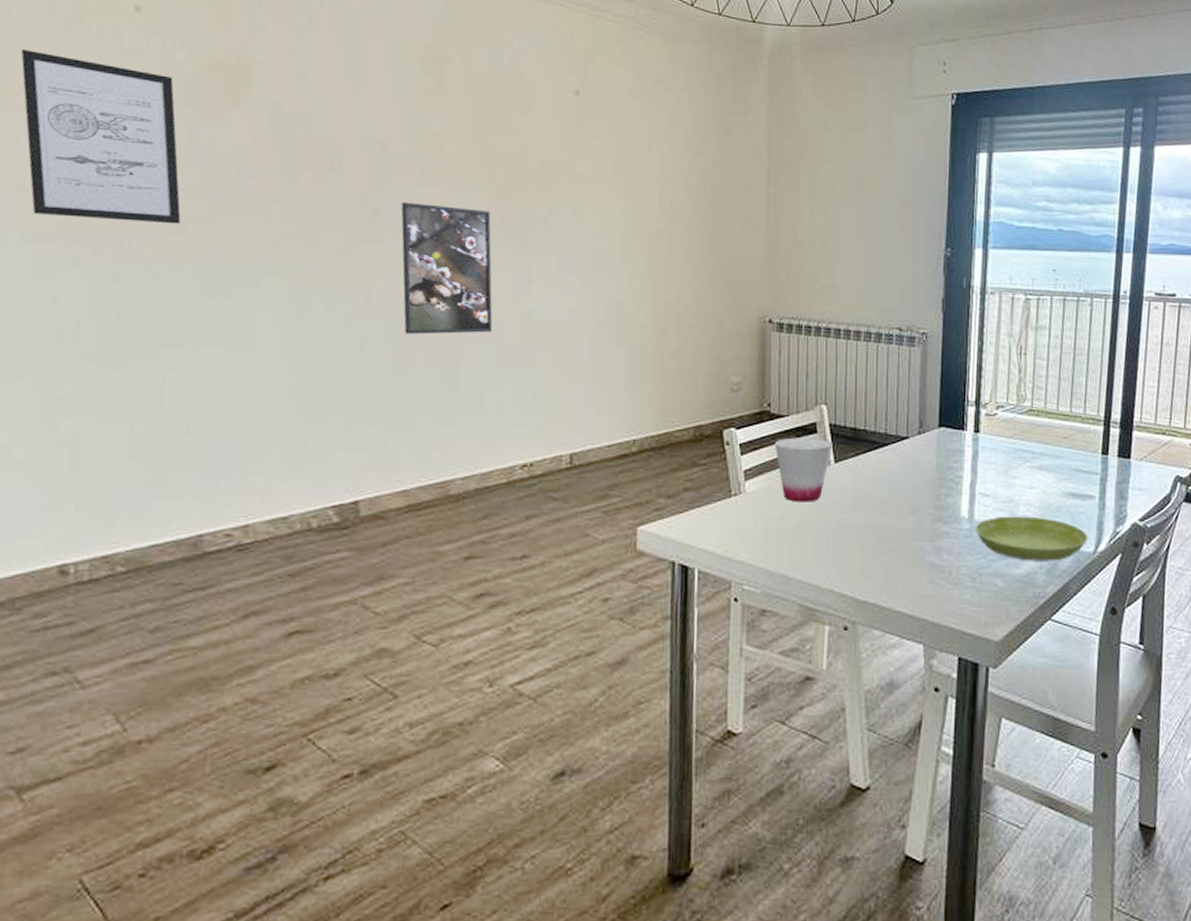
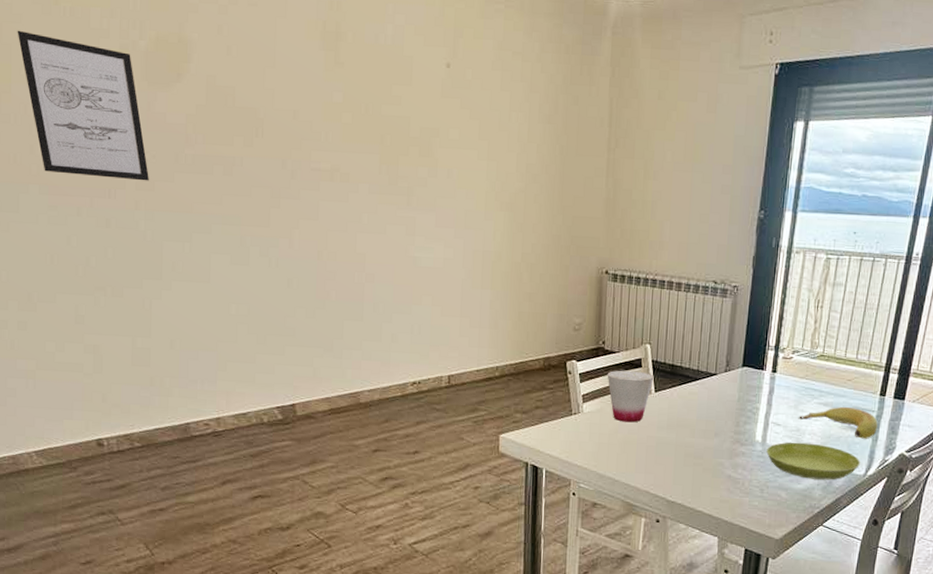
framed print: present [401,201,493,335] -> none [312,163,387,276]
banana: none [1009,469,1103,508] -> present [798,406,878,439]

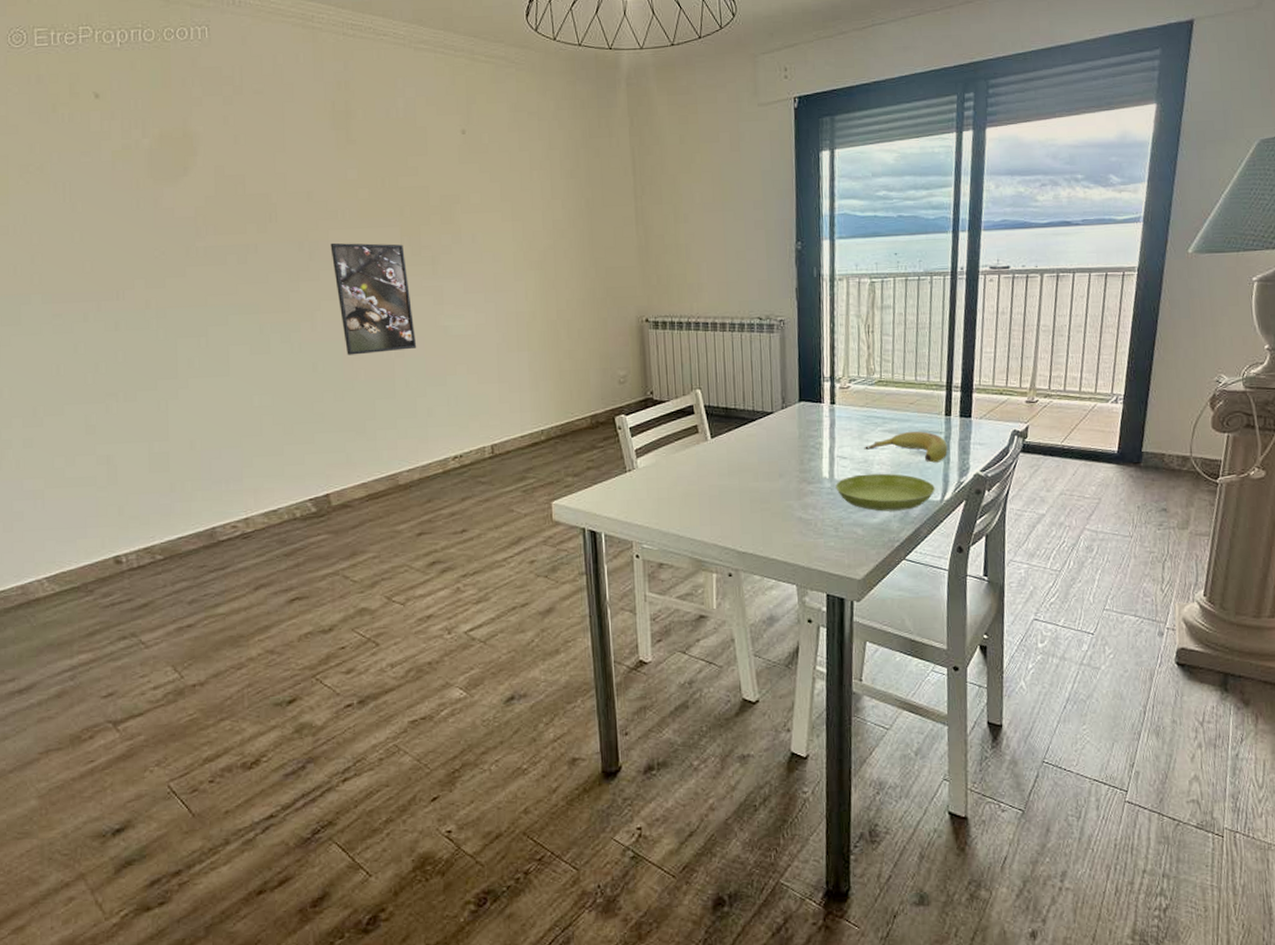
wall art: present [17,30,149,181] -> none [13,141,159,280]
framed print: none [312,163,387,276] -> present [330,242,417,355]
cup: present [607,370,654,423] -> none [659,418,709,474]

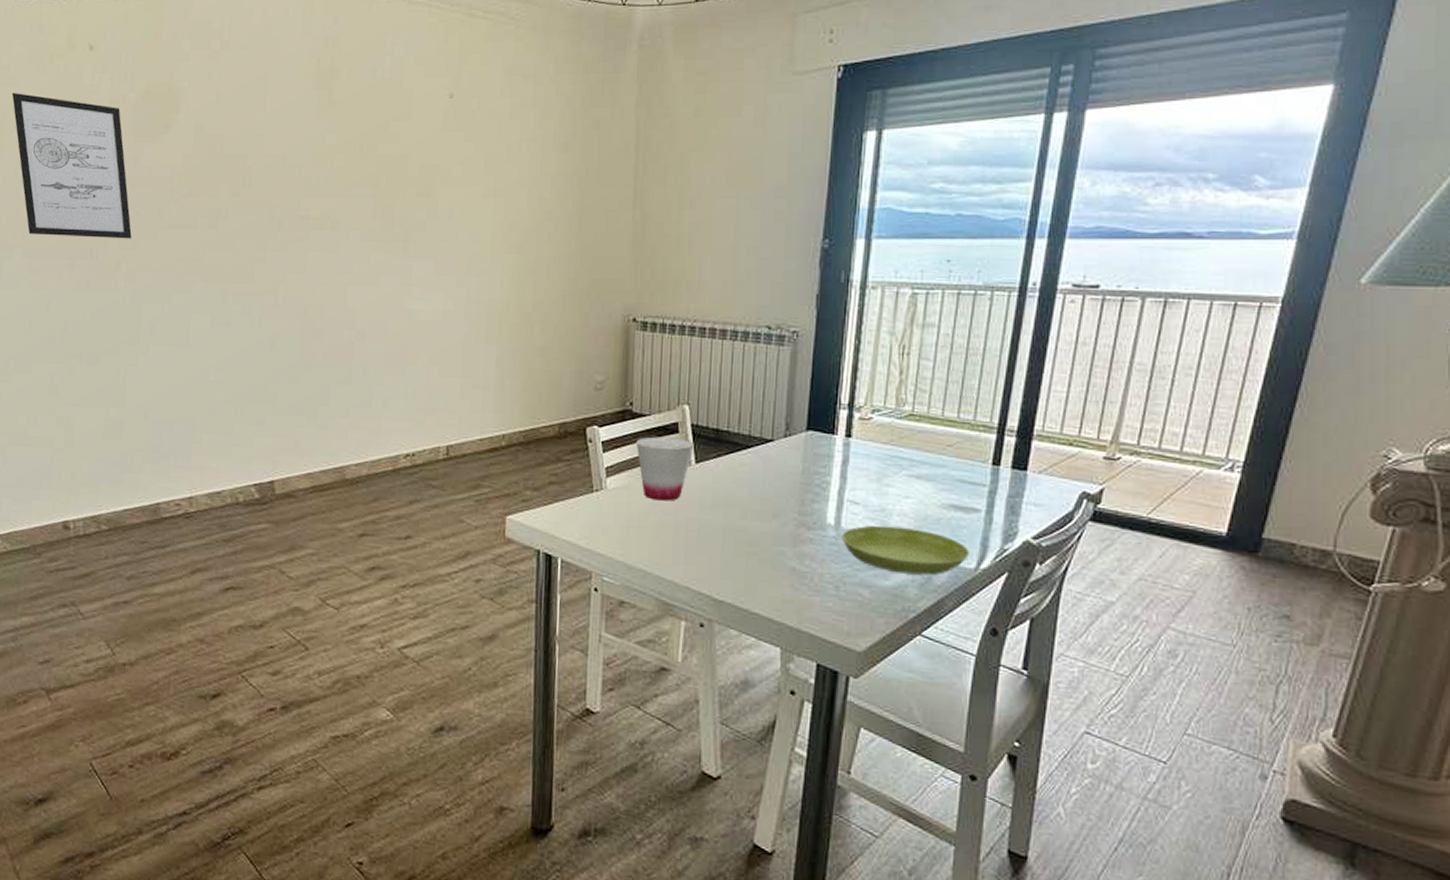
wall art: none [13,141,159,280] -> present [12,92,132,239]
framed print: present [330,242,417,355] -> none [300,211,379,334]
cup: none [659,418,709,474] -> present [636,436,694,501]
banana: present [864,431,948,463] -> none [882,479,991,522]

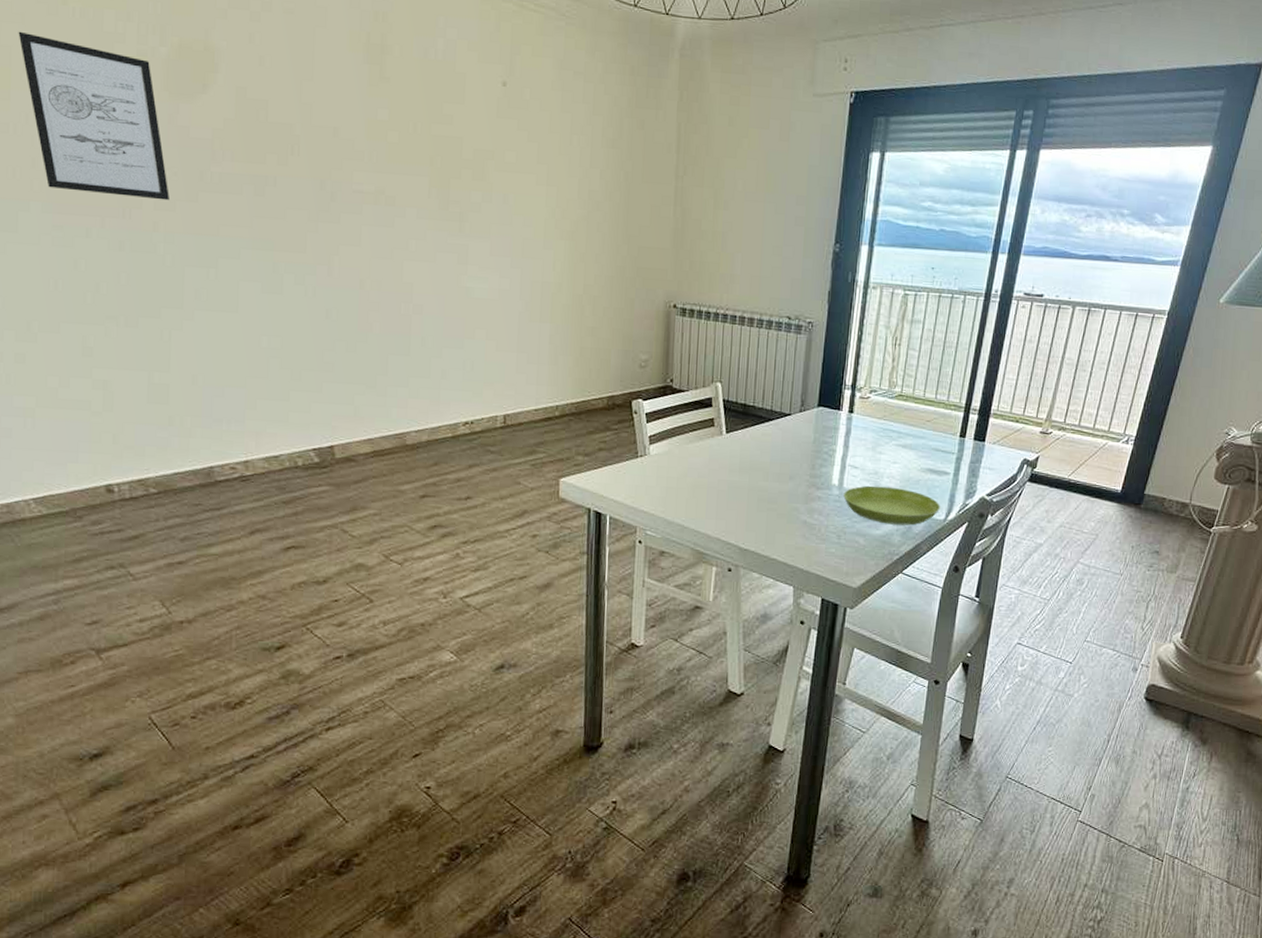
cup: present [636,436,694,501] -> none [675,409,725,466]

